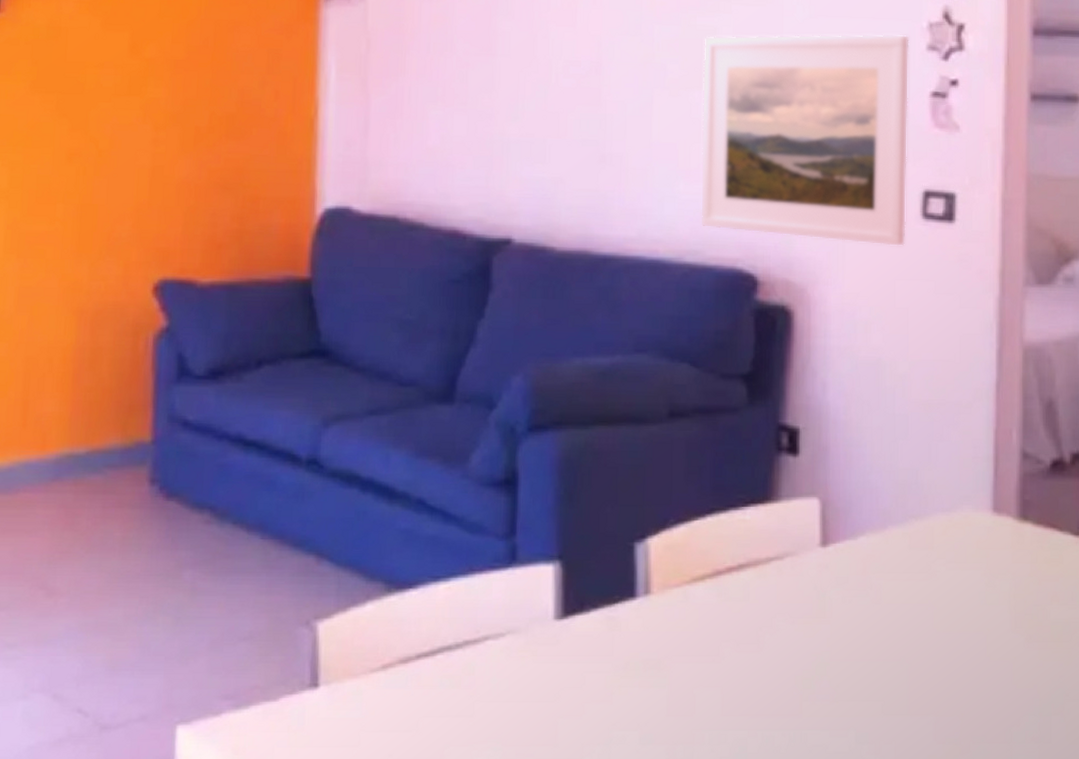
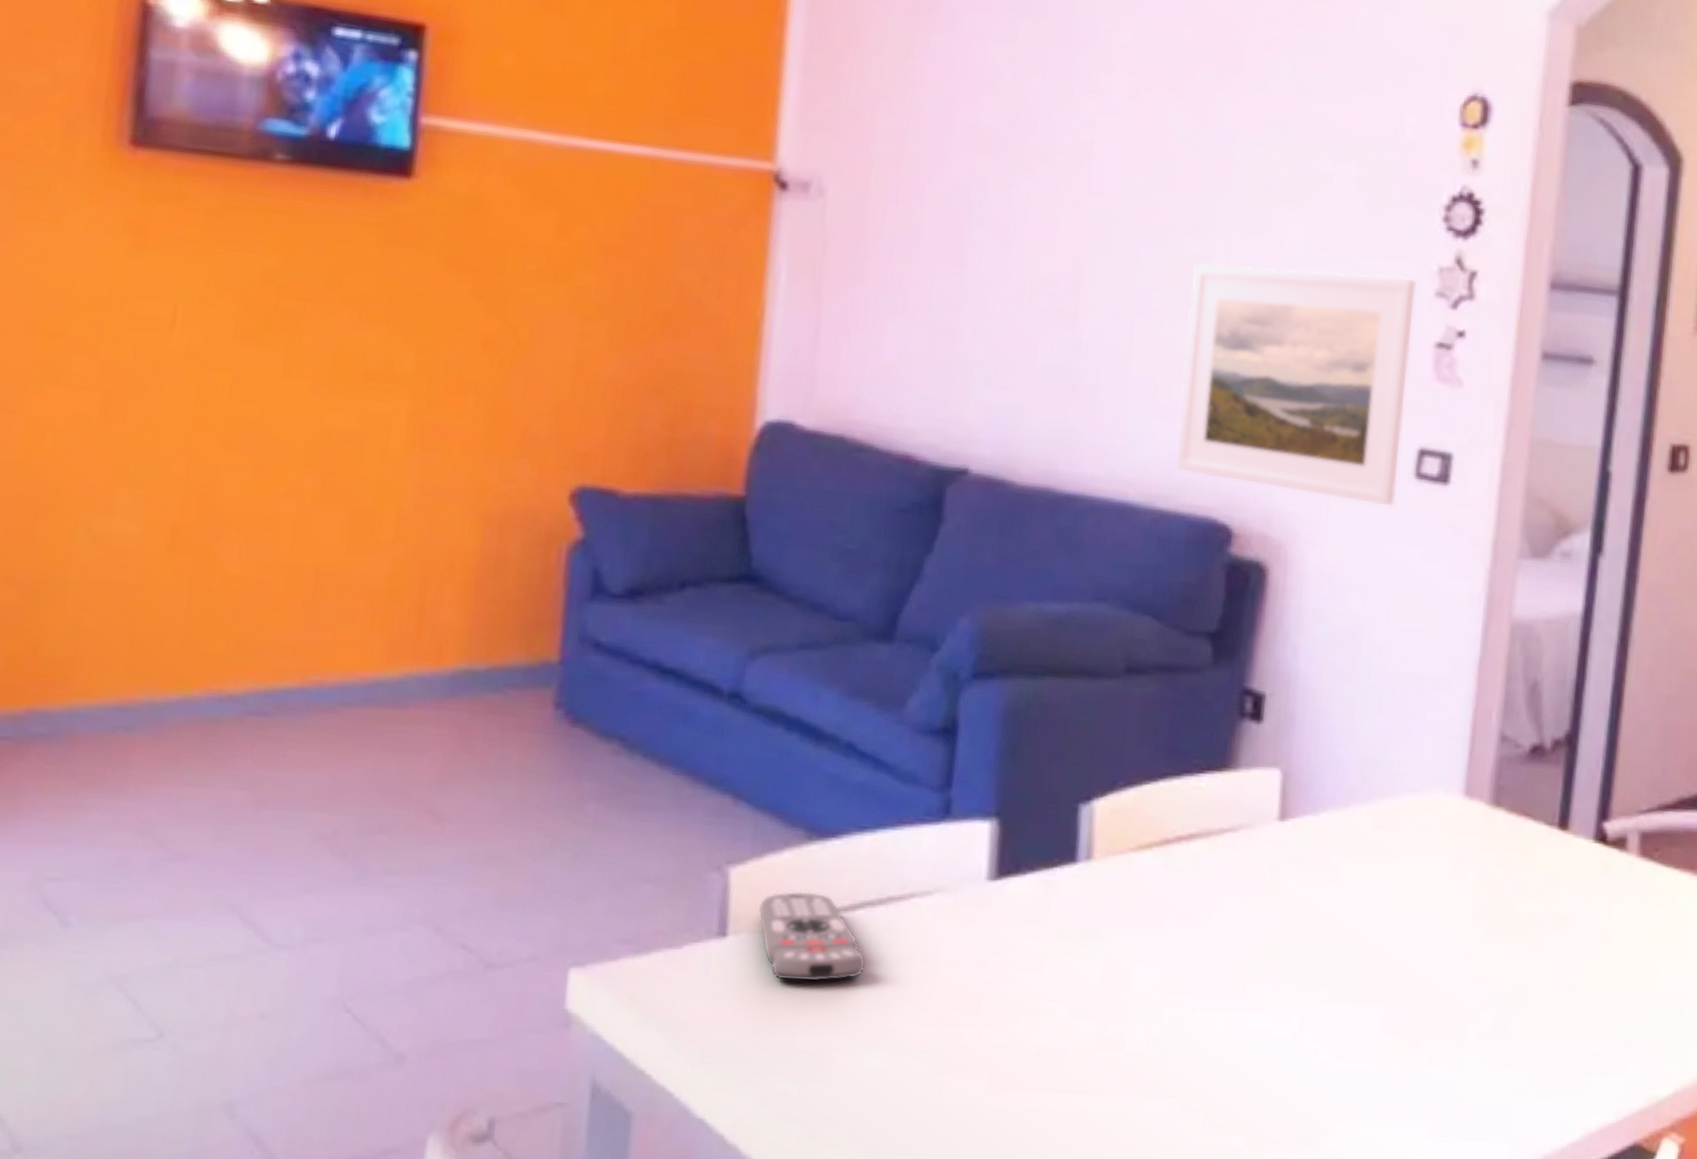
remote control: none [346,641,448,725] -> present [758,891,866,982]

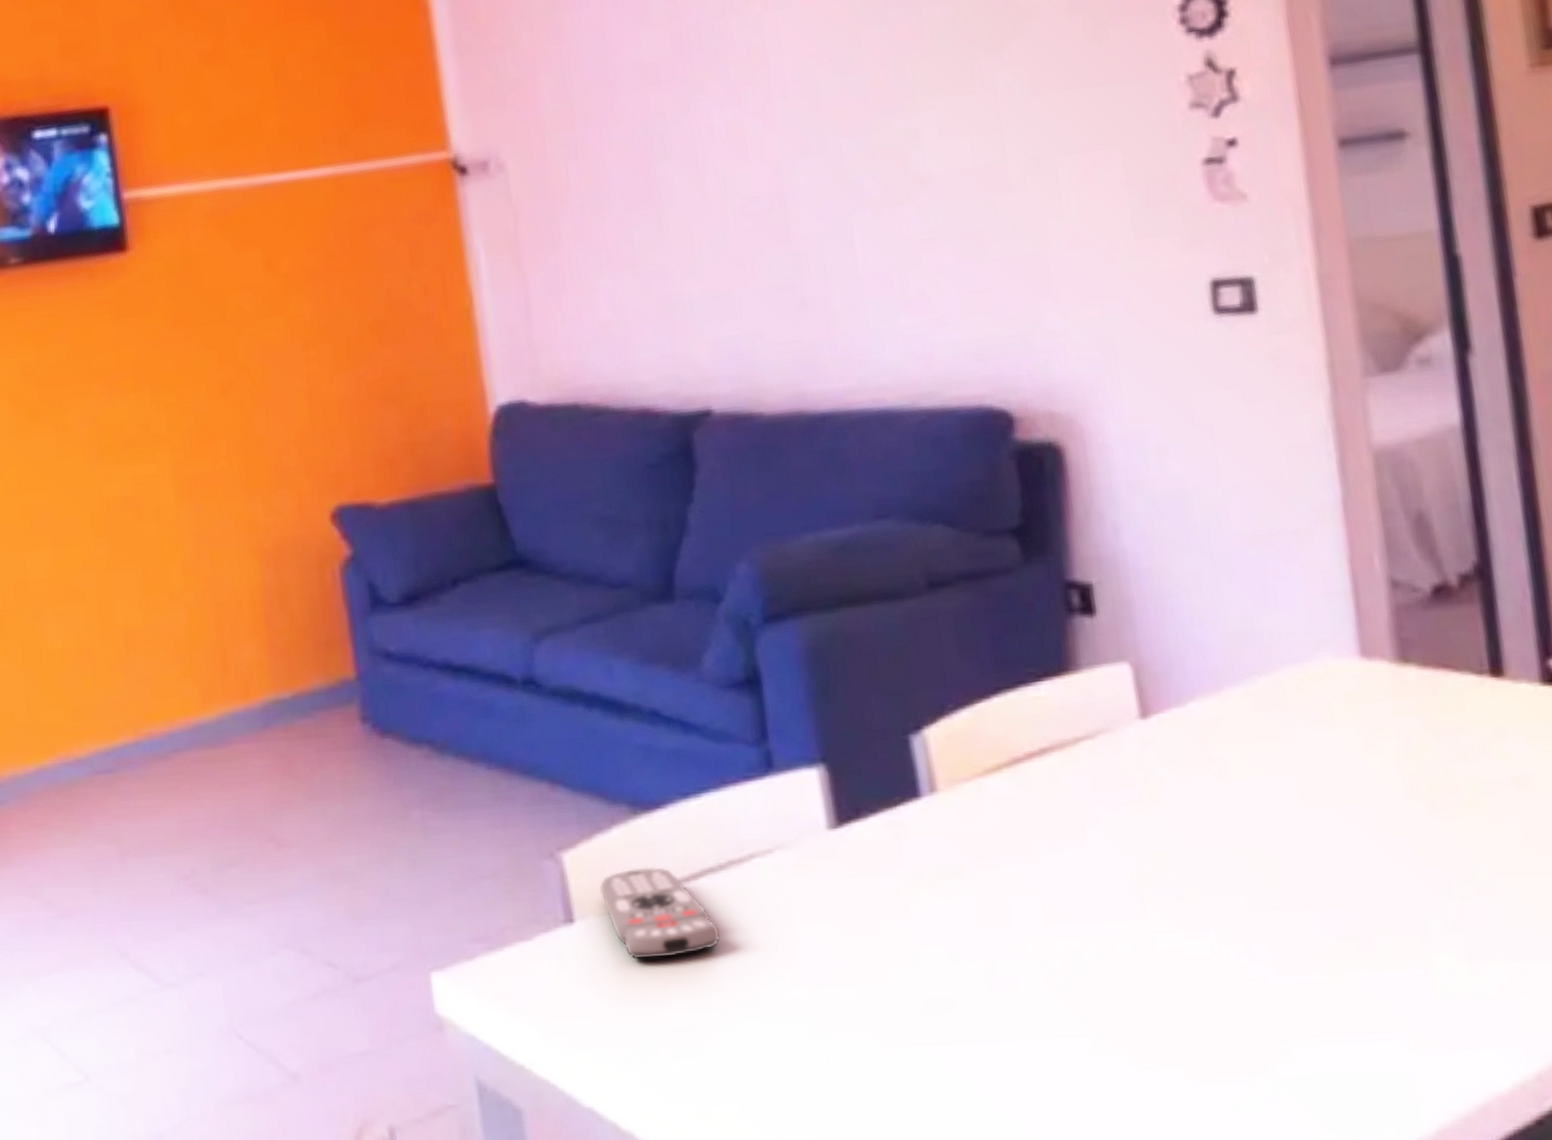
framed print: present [1175,263,1417,507] -> none [904,95,1196,365]

